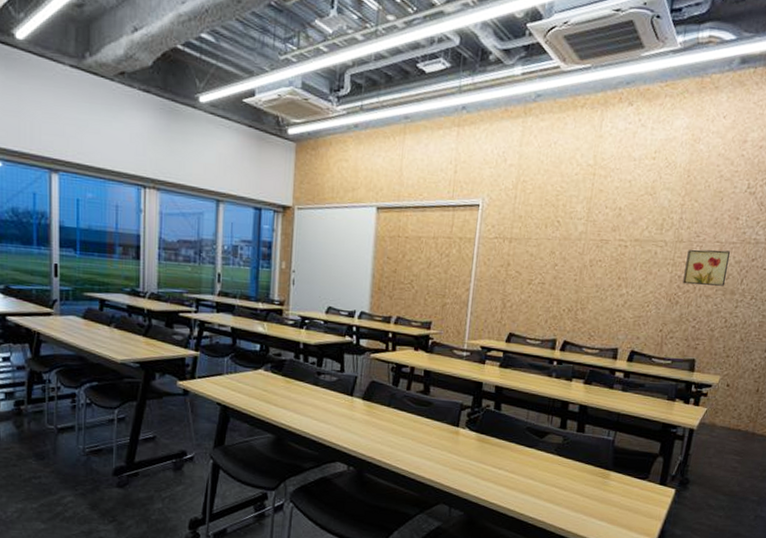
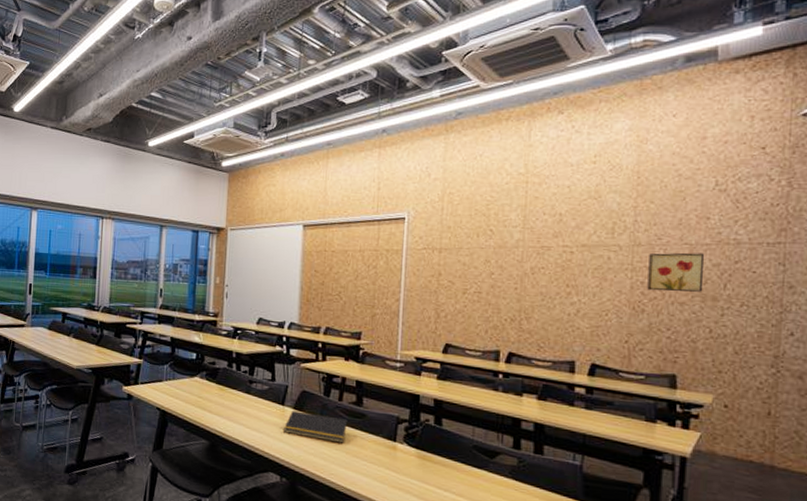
notepad: none [352,401,415,431] -> present [283,411,348,443]

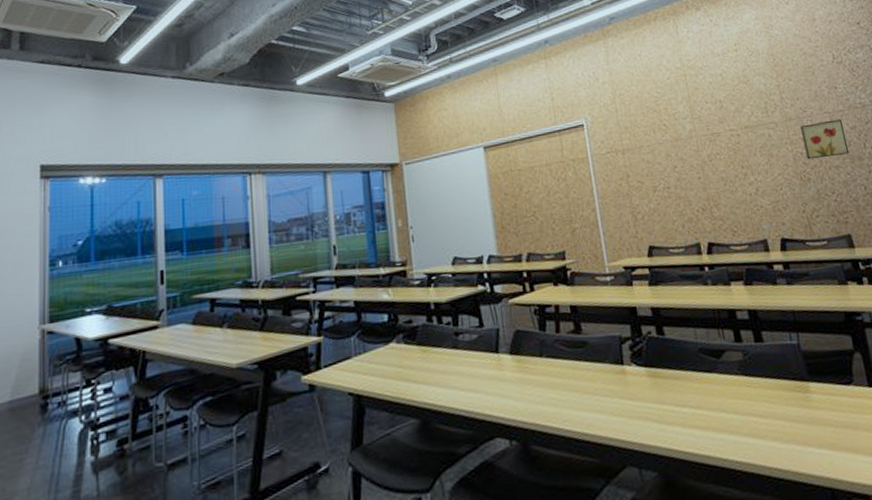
notepad: present [283,411,348,443] -> none [503,352,571,386]

